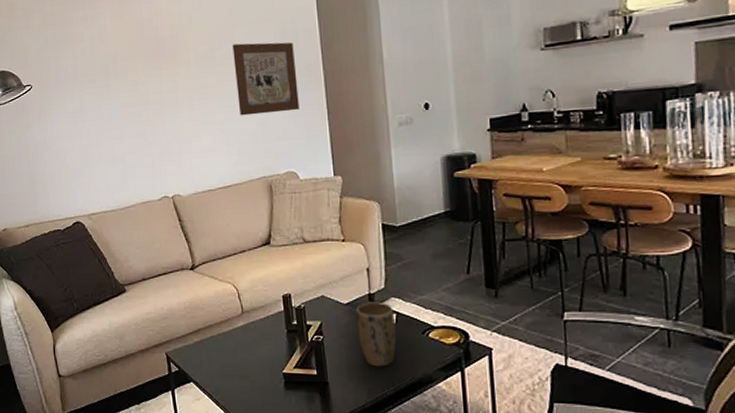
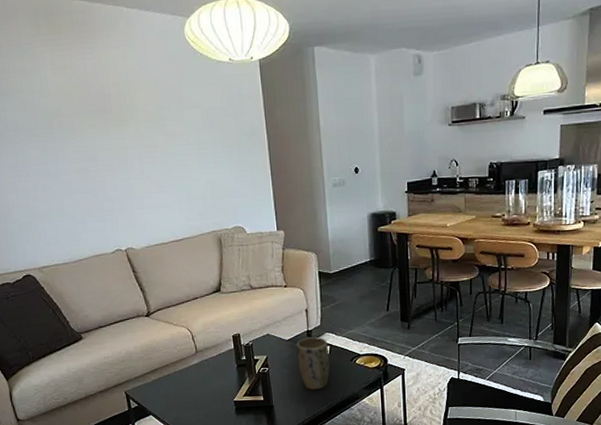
wall art: present [232,42,299,116] -> none [180,105,246,175]

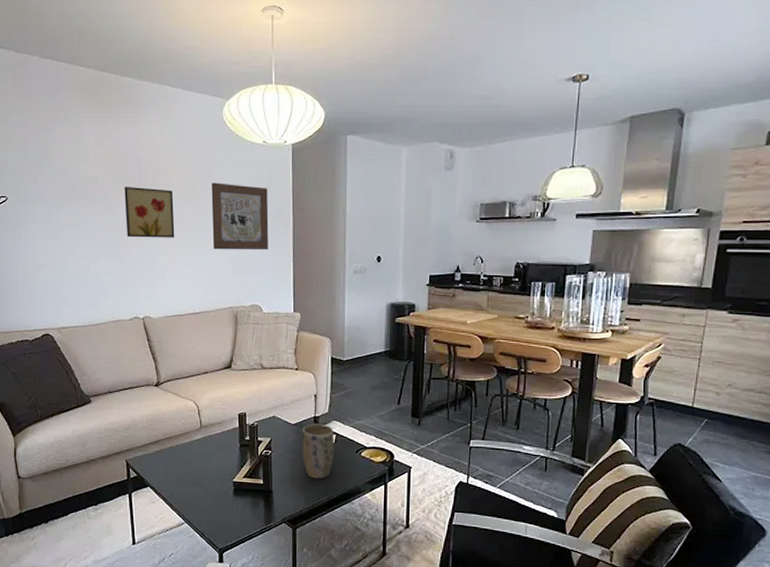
wall art: none [90,115,149,169] -> present [124,186,175,238]
wall art: none [180,105,246,175] -> present [211,182,269,251]

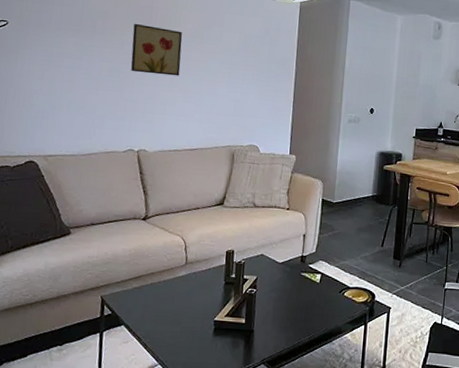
wall art: present [211,182,269,251] -> none [217,28,275,95]
plant pot: present [302,424,335,479] -> none [286,263,320,319]

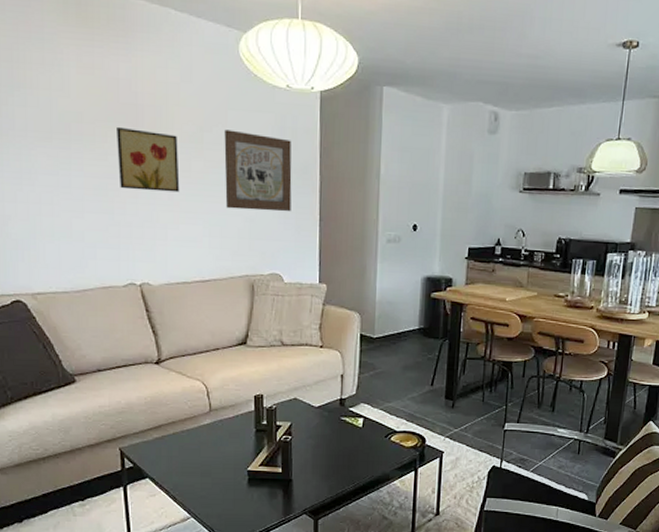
wall art: none [217,28,275,95] -> present [224,129,292,212]

